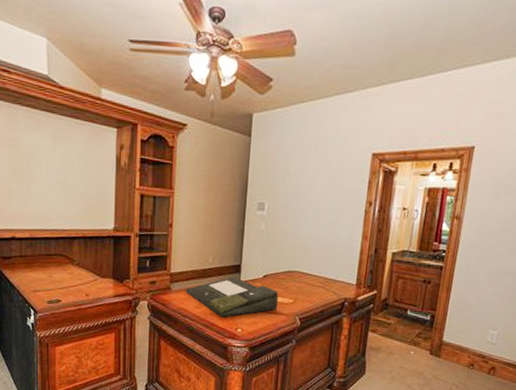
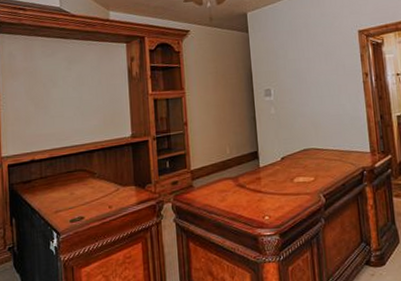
document tray: present [185,277,279,318] -> none [208,164,301,208]

